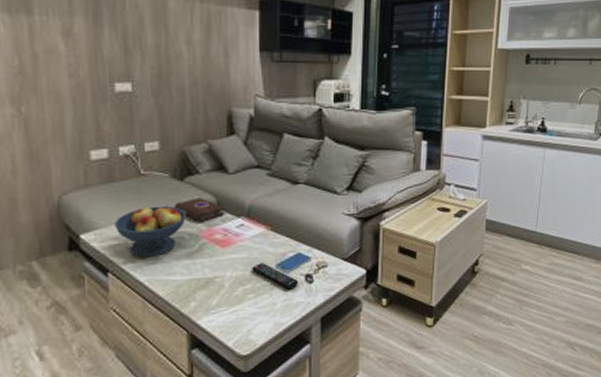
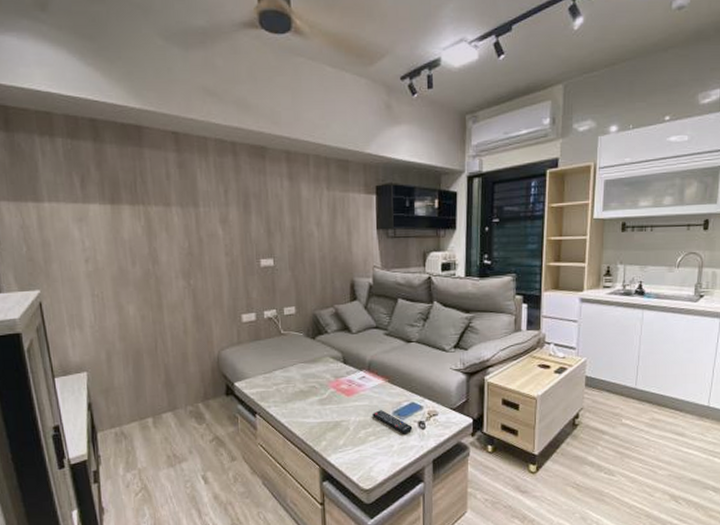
fruit bowl: present [114,205,187,258] -> none [261,360,319,403]
book: present [174,197,225,222] -> none [308,353,350,374]

